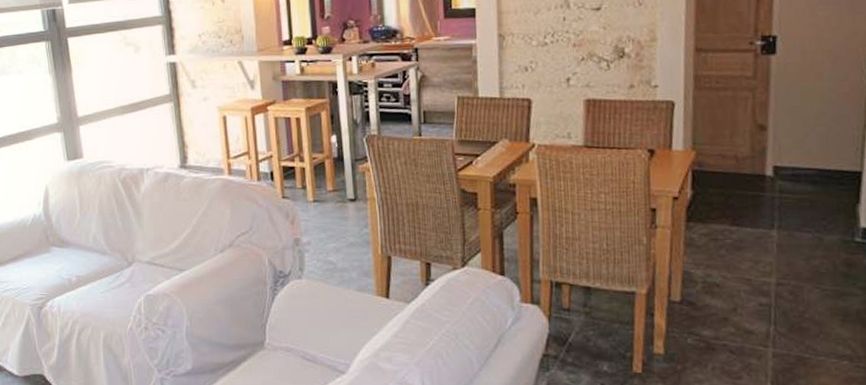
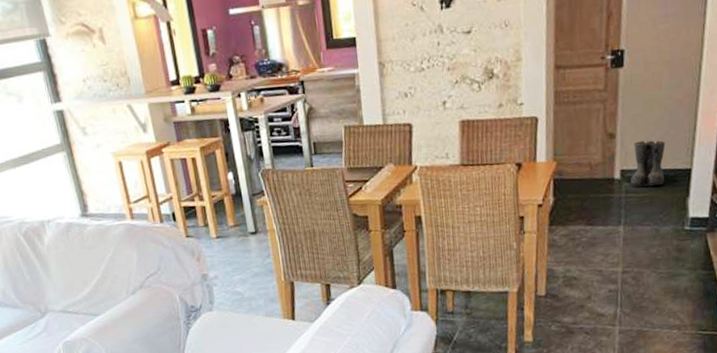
boots: none [786,135,829,188] -> present [630,139,666,187]

